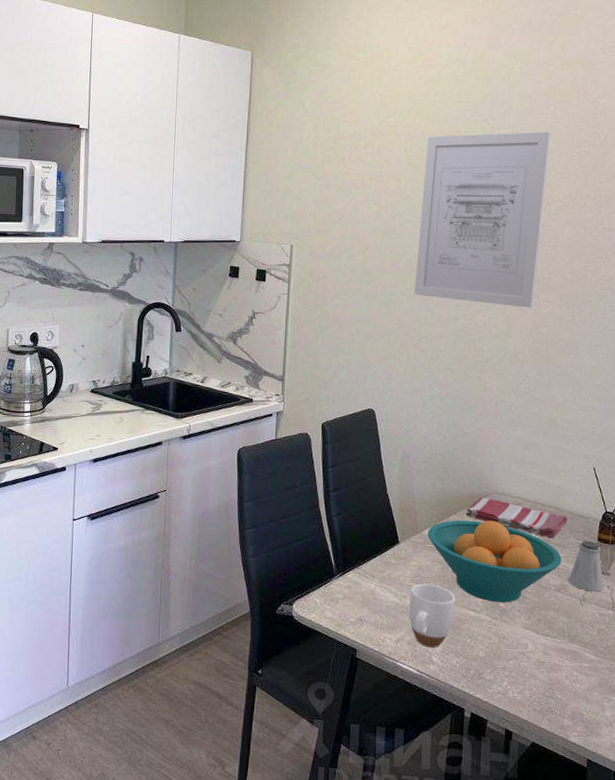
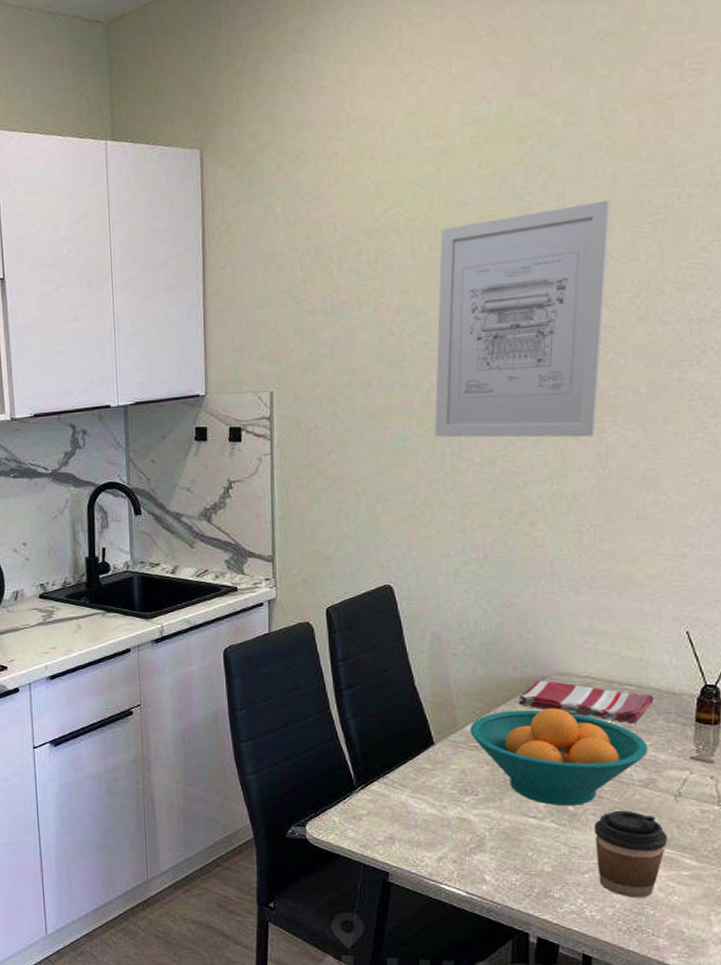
mug: present [409,583,455,648] -> none [451,790,510,866]
coffee cup: none [518,609,574,684] -> present [593,810,667,898]
saltshaker: present [568,541,604,592] -> none [657,723,706,784]

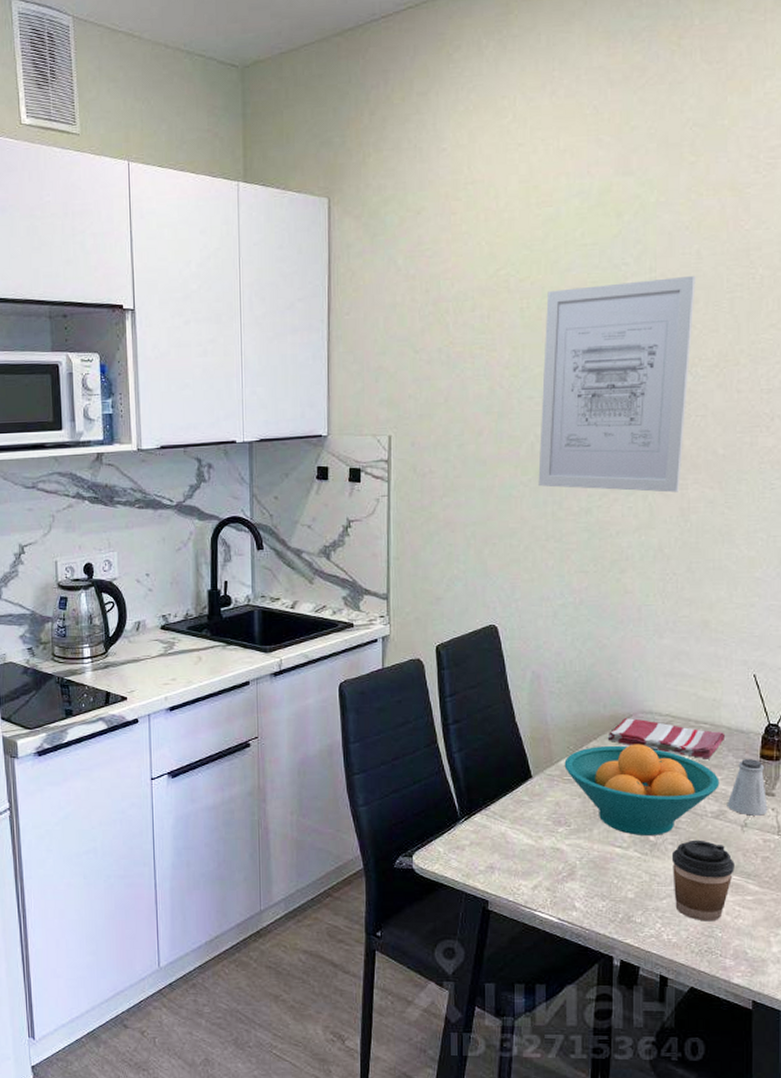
saltshaker: none [657,723,706,784] -> present [727,759,768,816]

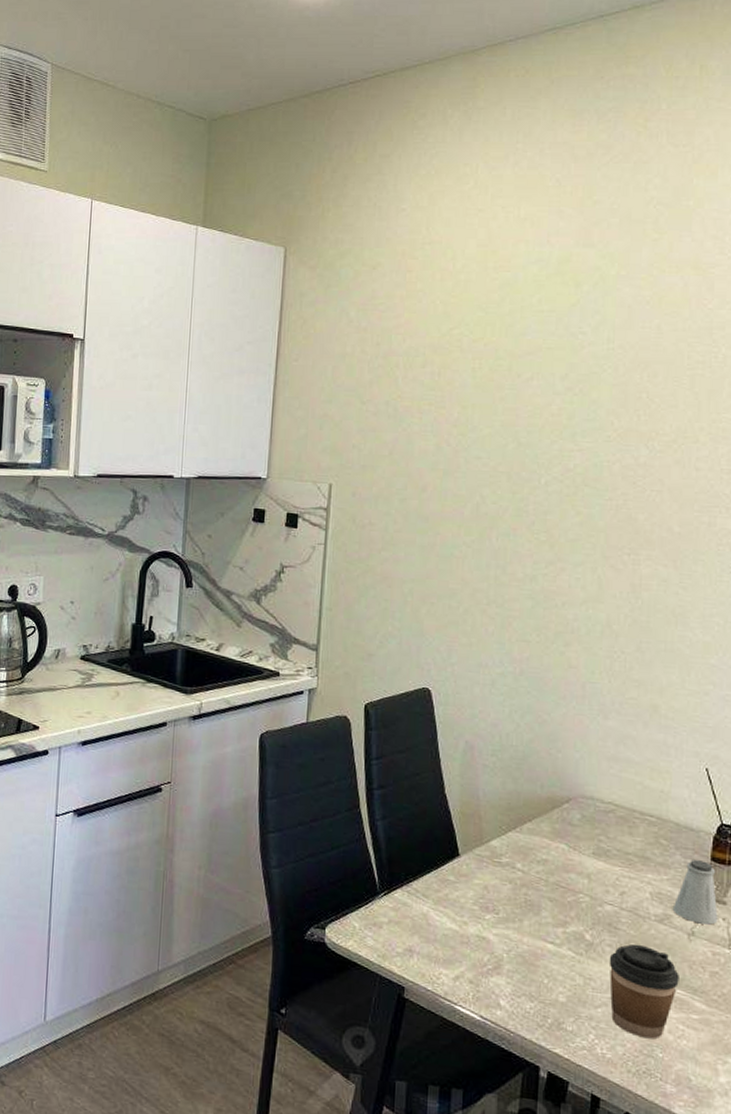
wall art: present [538,275,696,493] -> none [482,349,655,567]
fruit bowl: present [564,744,720,835] -> none [495,829,665,935]
dish towel: present [607,718,726,759] -> none [543,802,673,856]

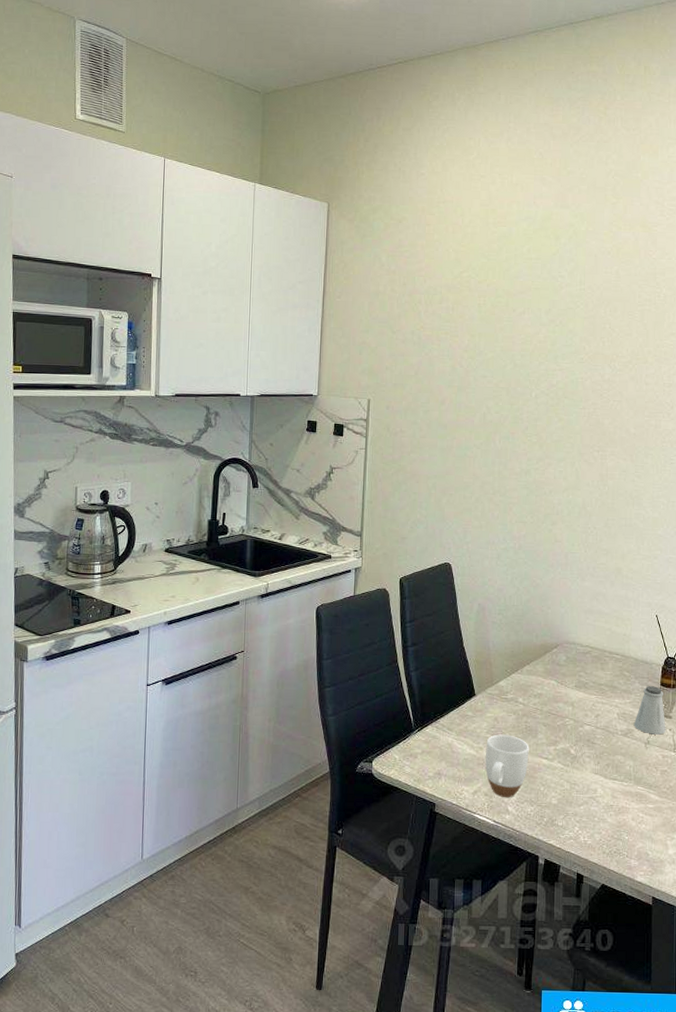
mug: none [471,907,530,989] -> present [485,734,529,798]
coffee cup: present [609,944,679,1039] -> none [588,754,639,826]

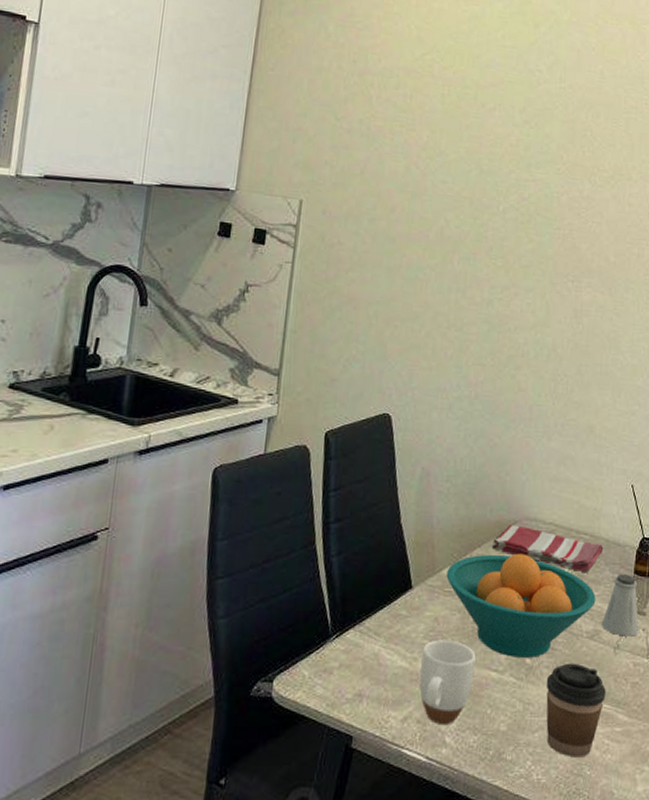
fruit bowl: none [502,669,628,749] -> present [446,553,596,658]
dish towel: none [538,647,633,685] -> present [491,525,604,573]
coffee cup: none [588,754,639,826] -> present [546,663,606,758]

